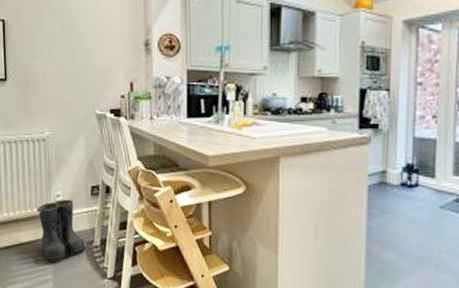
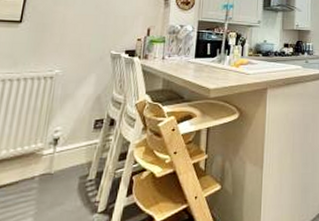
boots: present [37,199,87,263] -> none [22,134,80,203]

